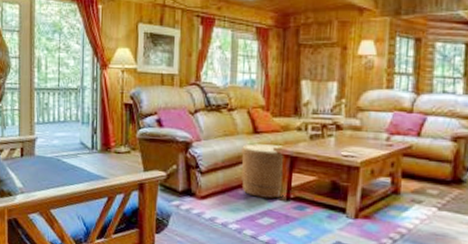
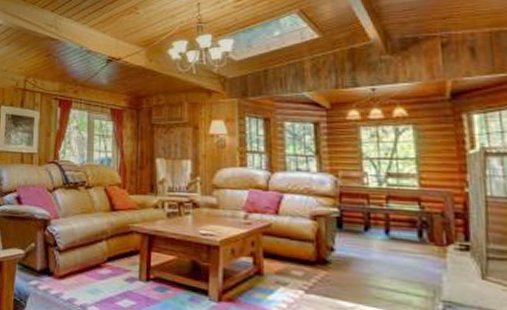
woven basket: present [241,144,285,199] -> none [99,221,143,279]

